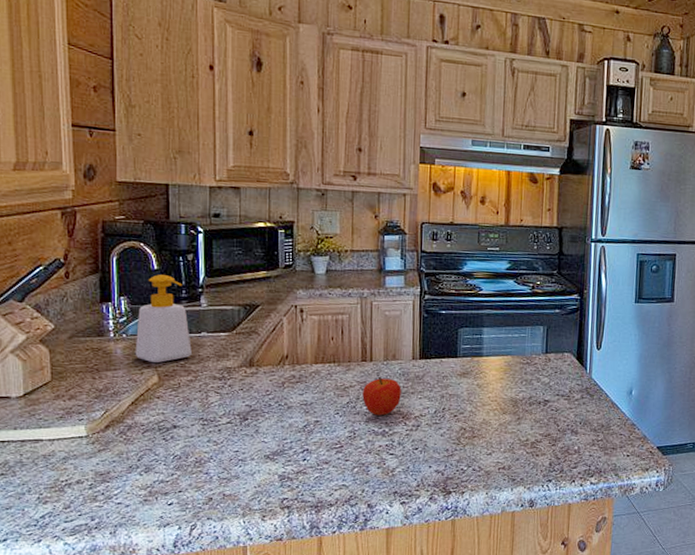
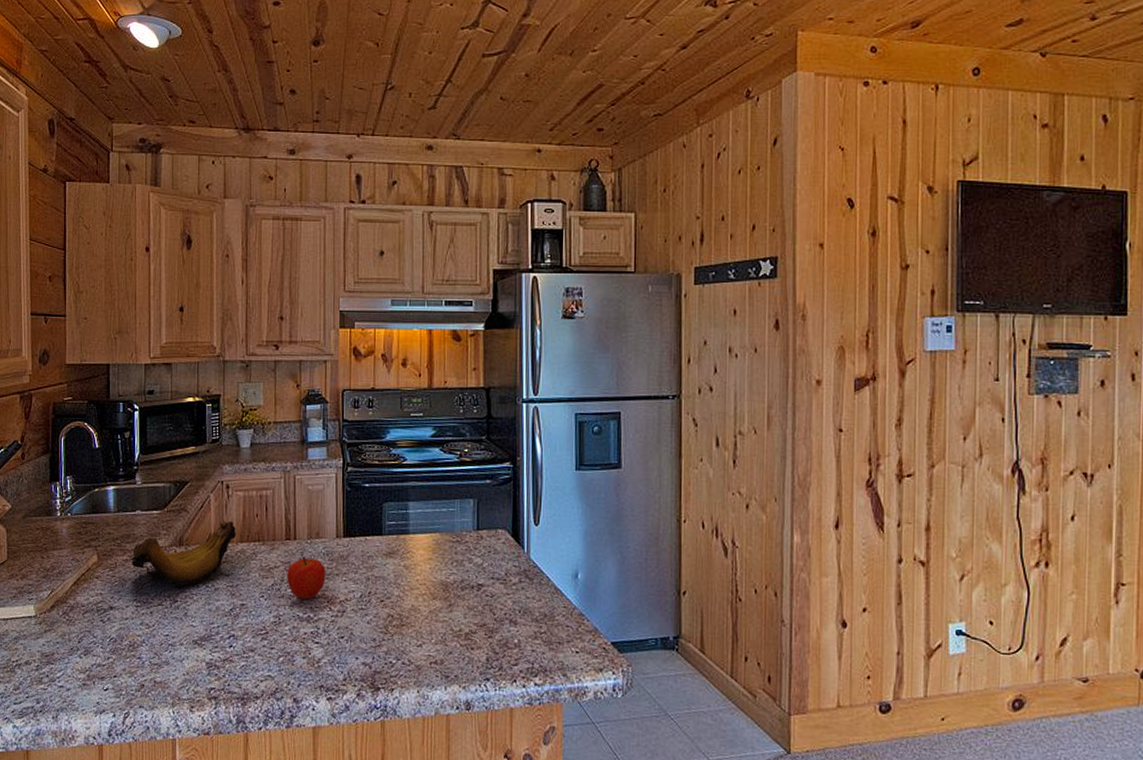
soap bottle: present [135,274,192,364] -> none [78,453,127,543]
banana bunch: none [195,343,310,404] -> present [130,521,236,585]

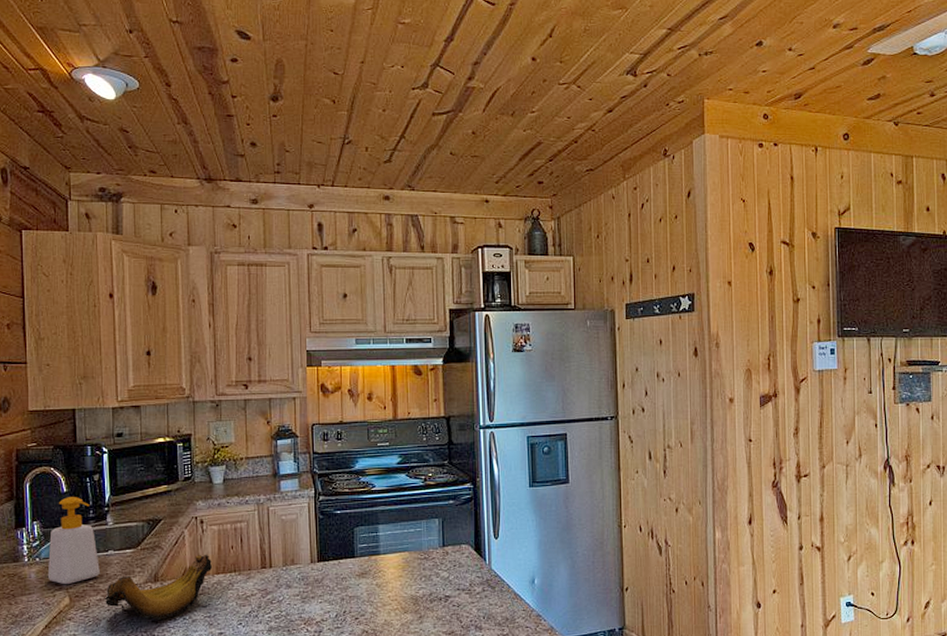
soap bottle: none [78,453,127,543] -> present [47,497,100,585]
fruit: present [287,556,326,600] -> none [264,582,302,623]

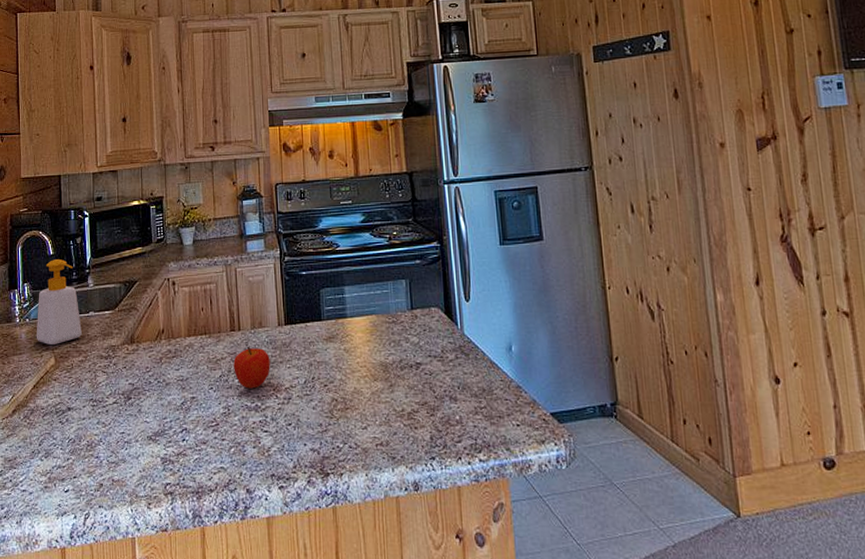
banana bunch: present [104,555,212,620] -> none [85,317,184,382]
fruit: none [264,582,302,623] -> present [233,346,270,389]

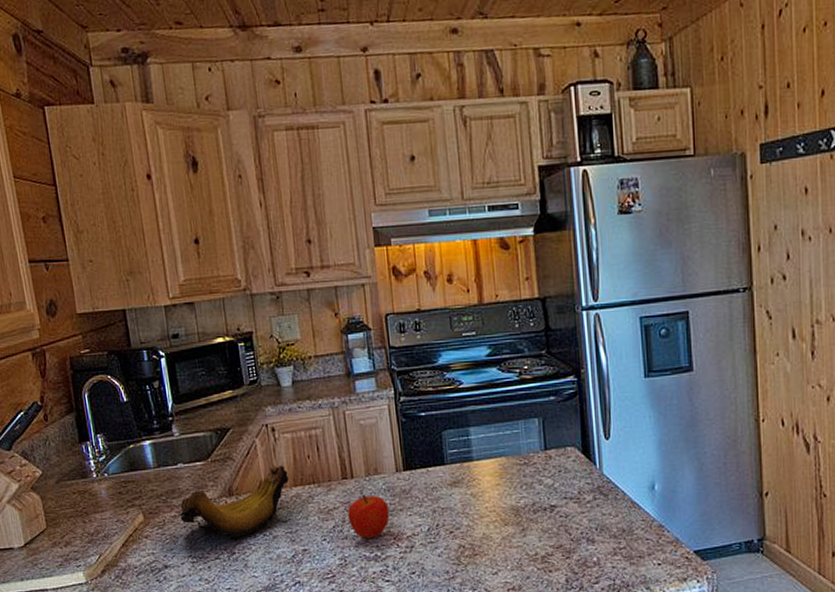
soap bottle: present [36,259,82,346] -> none [115,406,172,501]
banana bunch: none [85,317,184,382] -> present [179,466,289,536]

